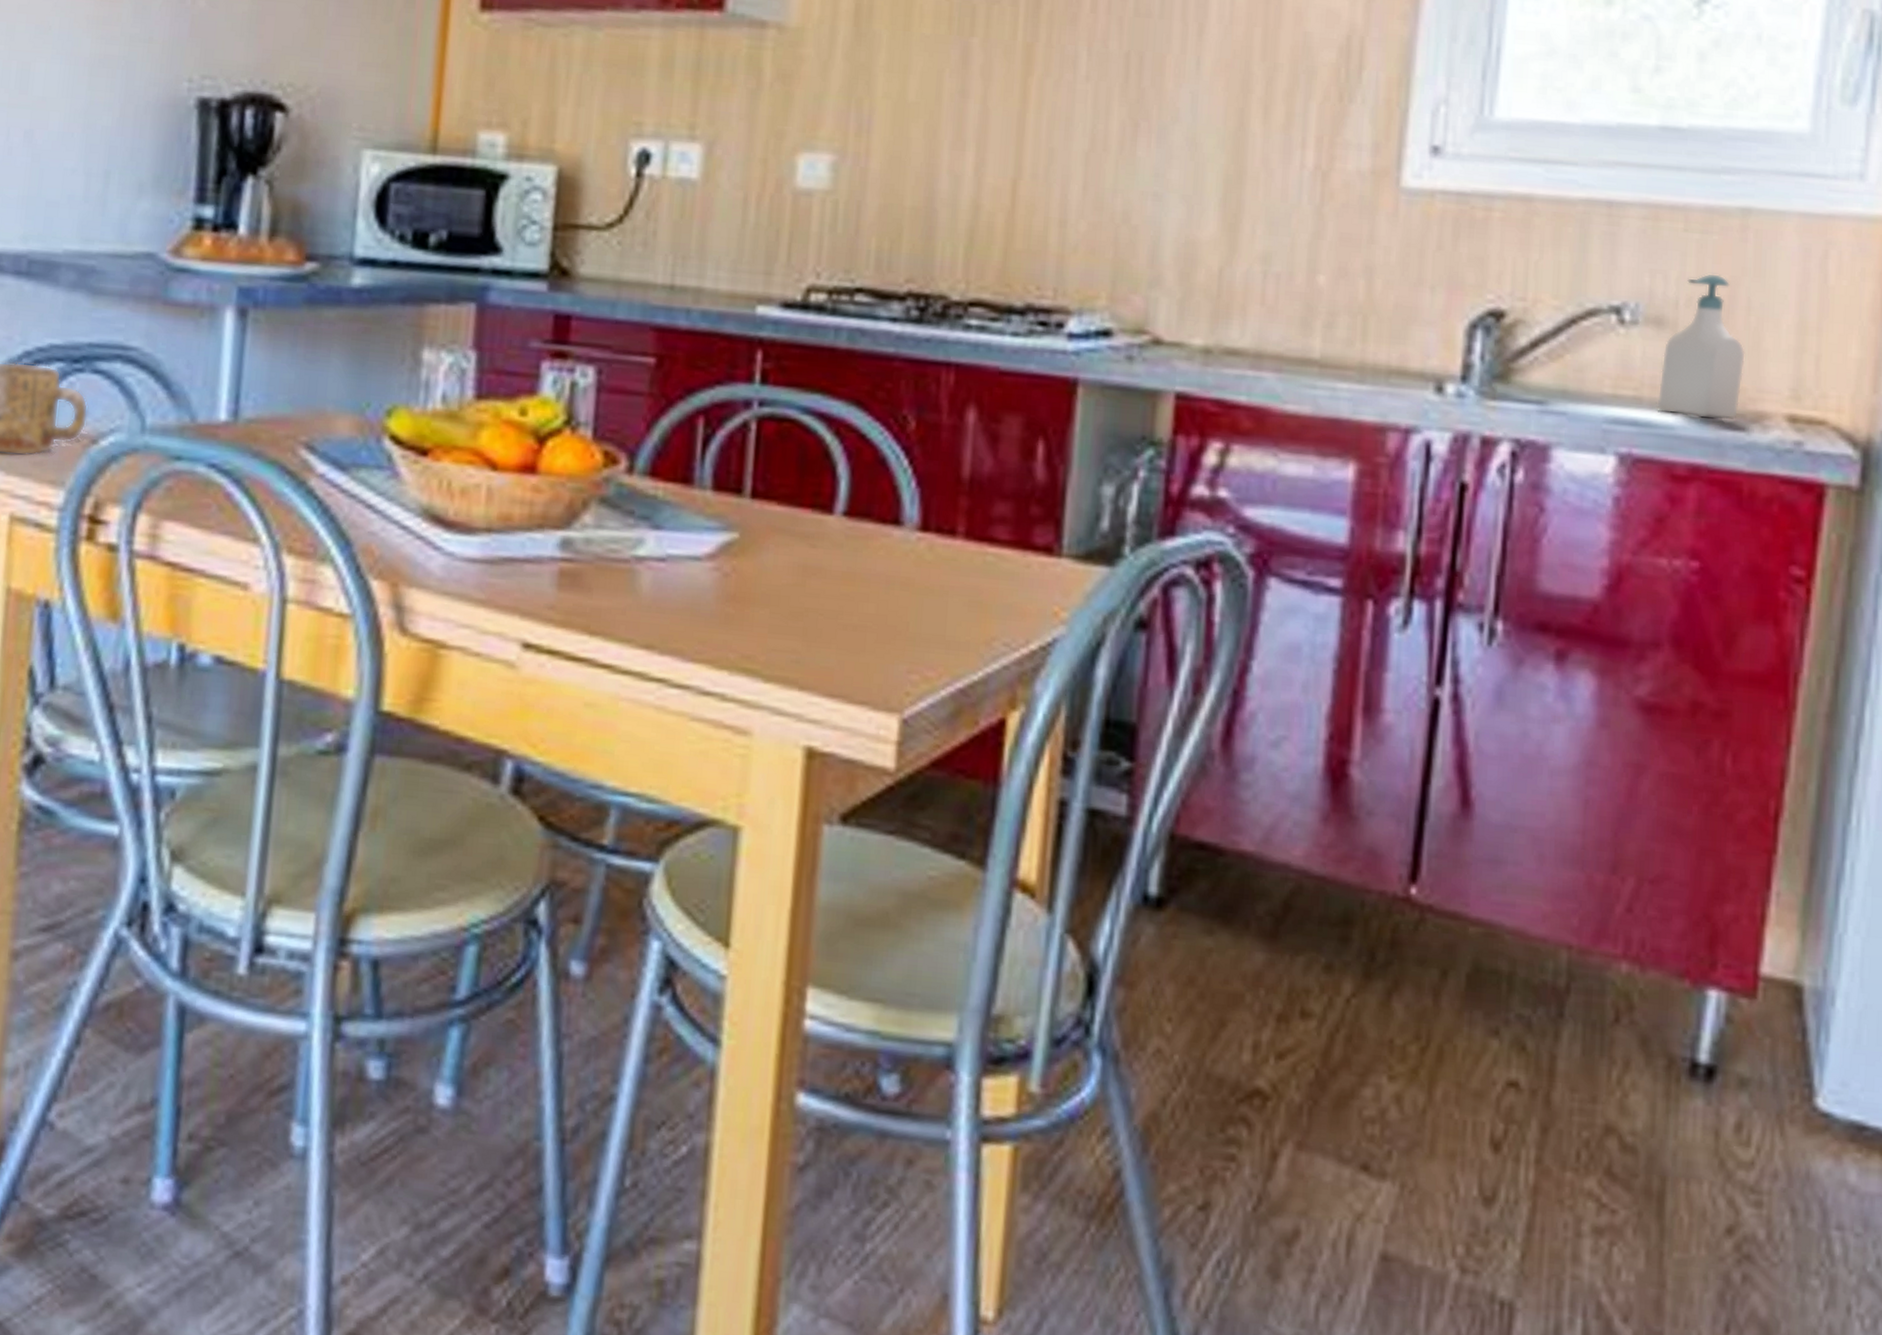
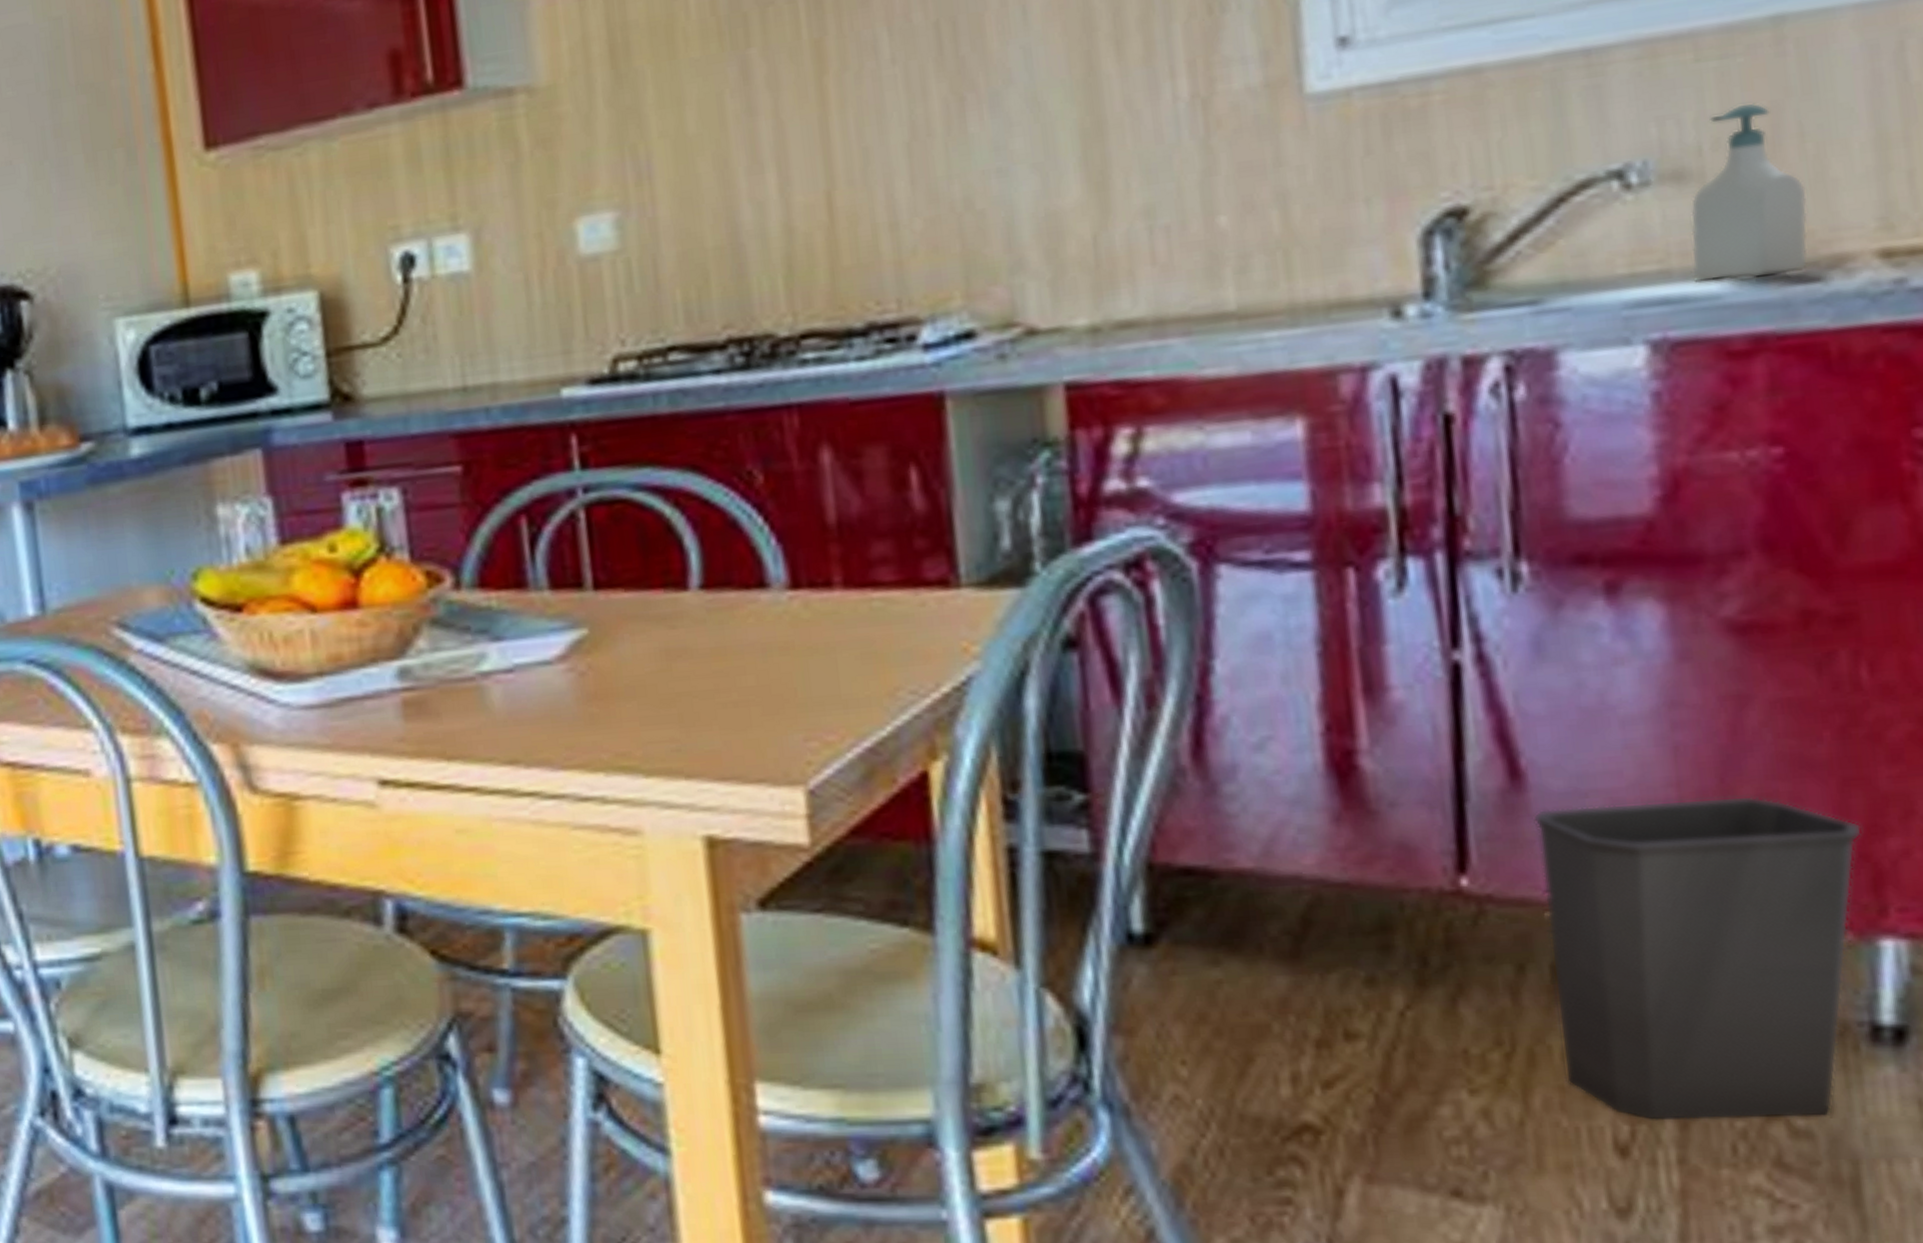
trash can: none [1463,837,1709,1135] -> present [1533,795,1863,1120]

